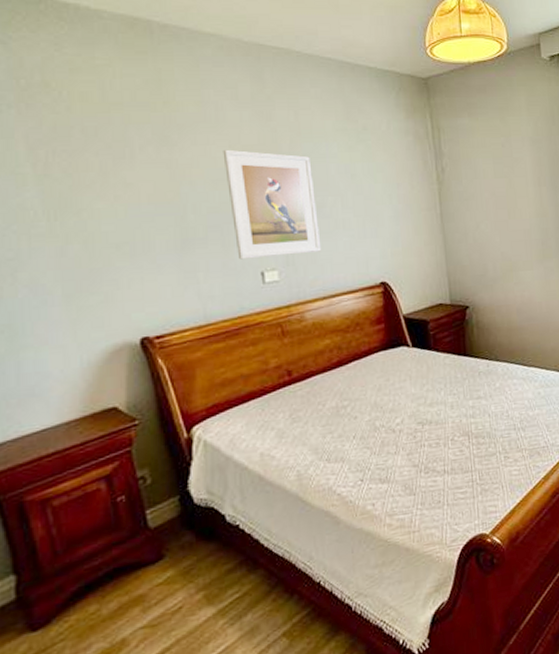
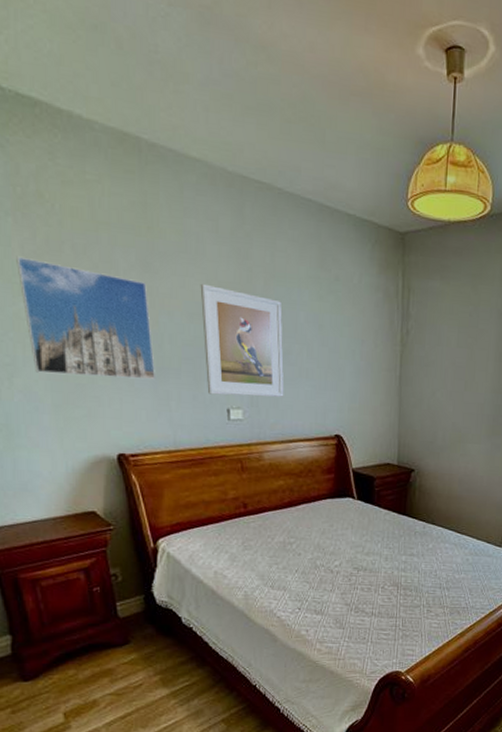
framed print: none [20,146,179,264] -> present [16,256,155,380]

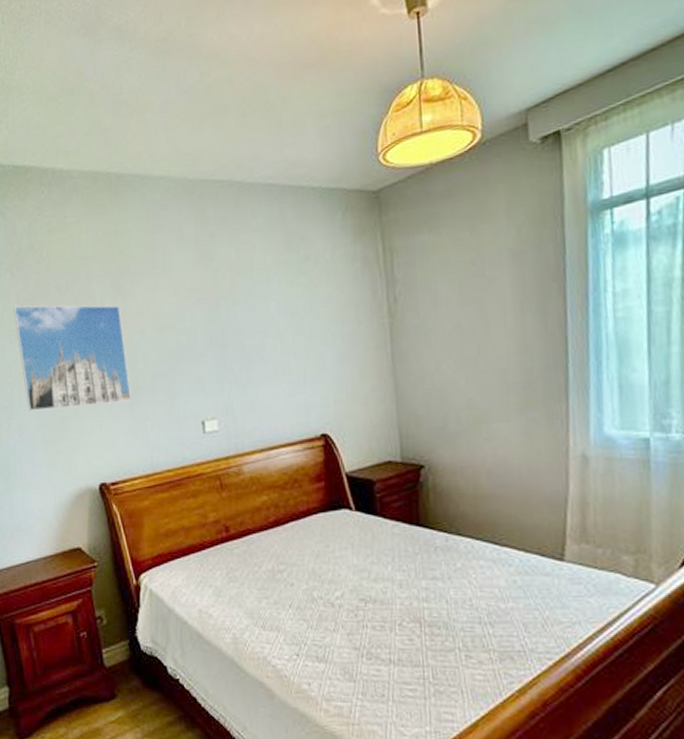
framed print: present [200,283,284,398] -> none [169,294,260,408]

